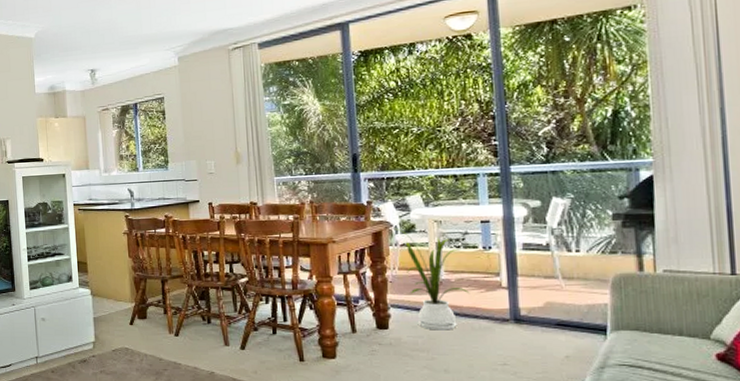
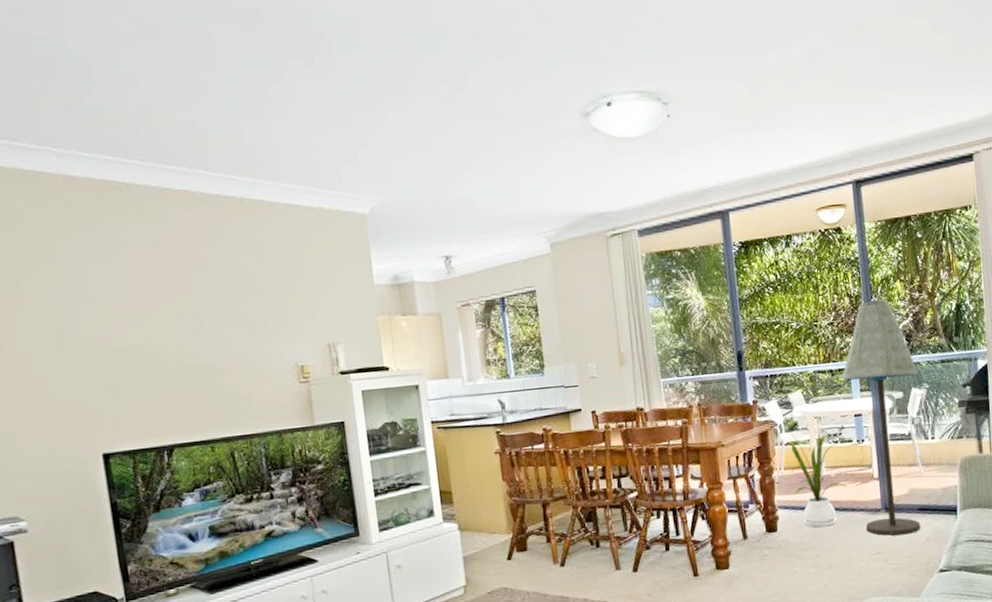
floor lamp: none [467,105,561,349] -> present [842,299,921,536]

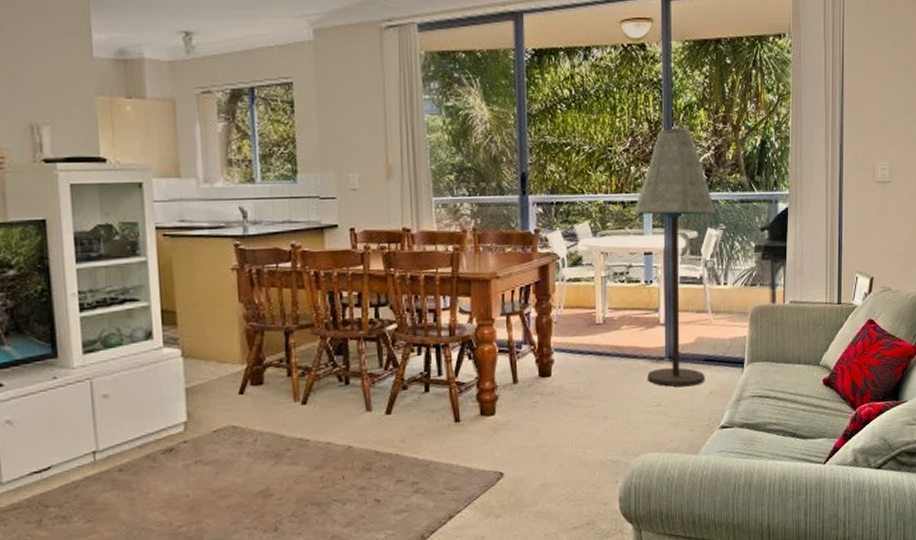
house plant: present [777,427,846,528] -> none [559,260,630,374]

